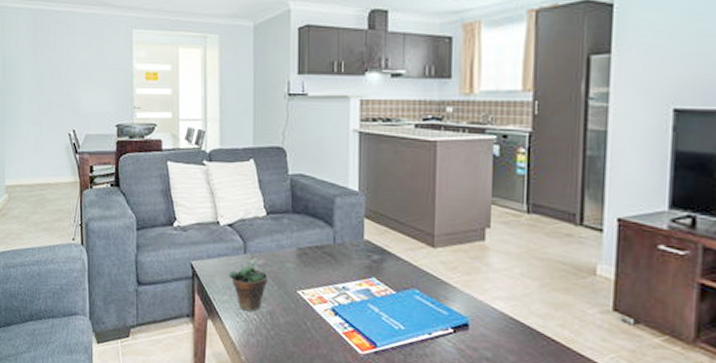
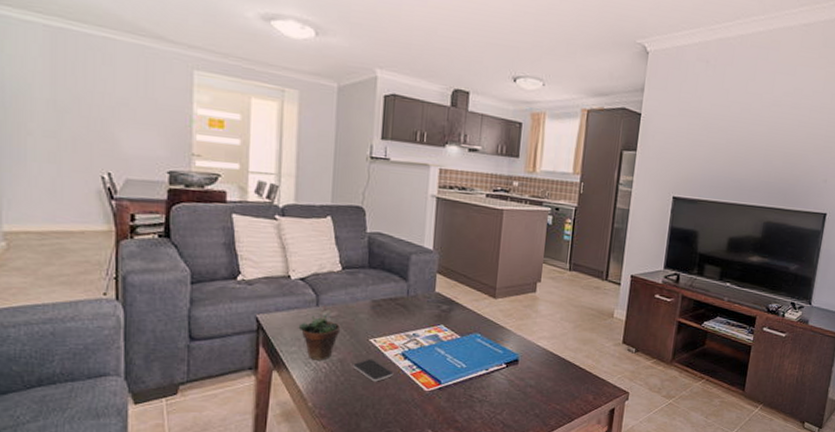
smartphone: none [283,312,324,339] -> present [353,359,394,382]

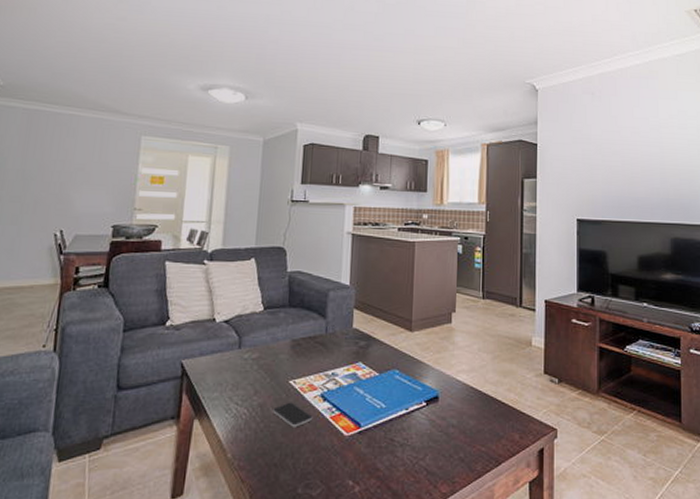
succulent plant: present [298,305,341,361] -> none [220,347,262,406]

